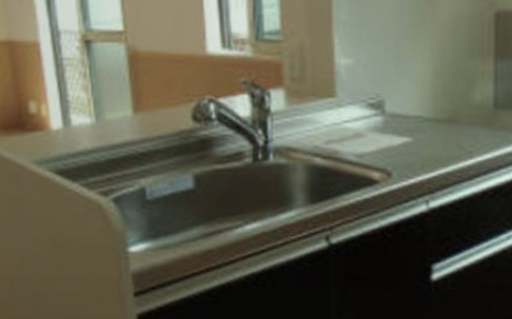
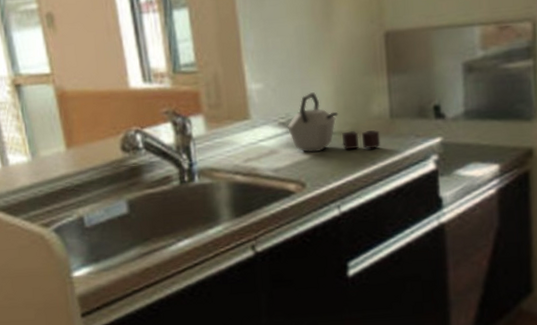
kettle: none [377,73,481,141] -> present [287,92,381,153]

